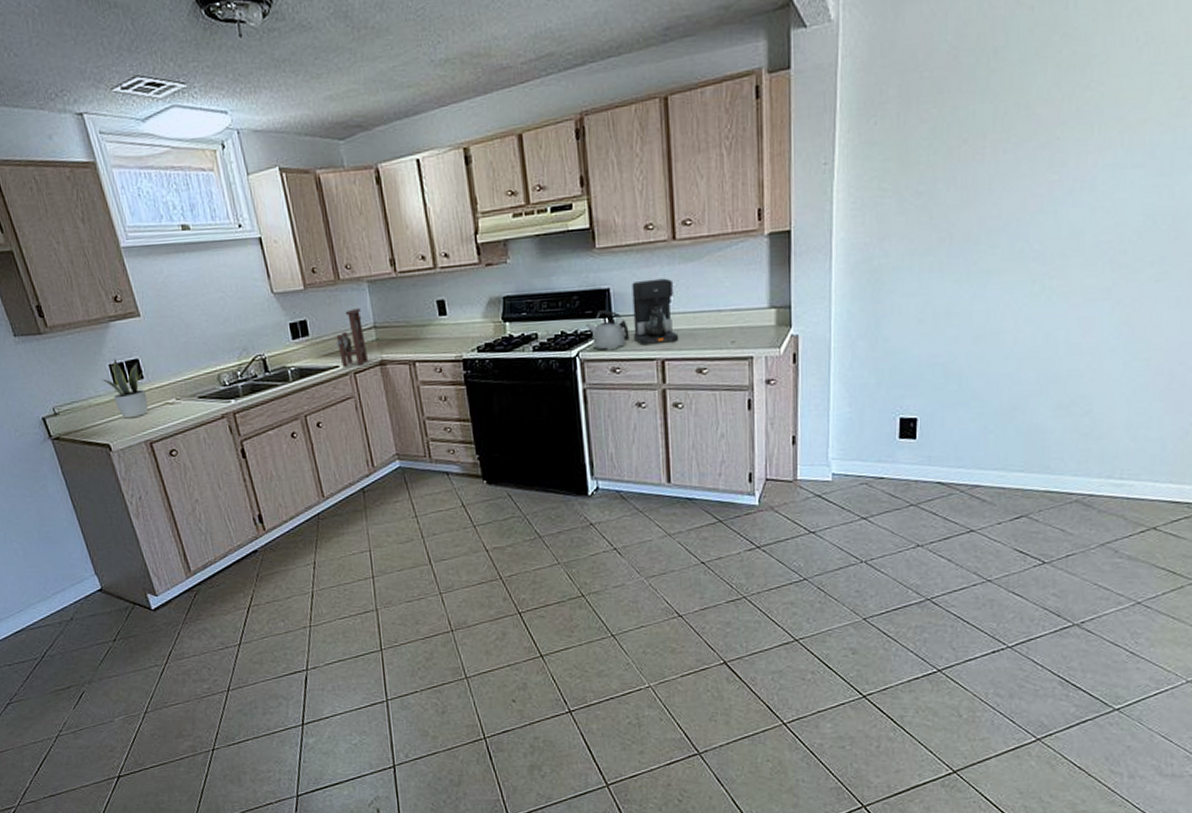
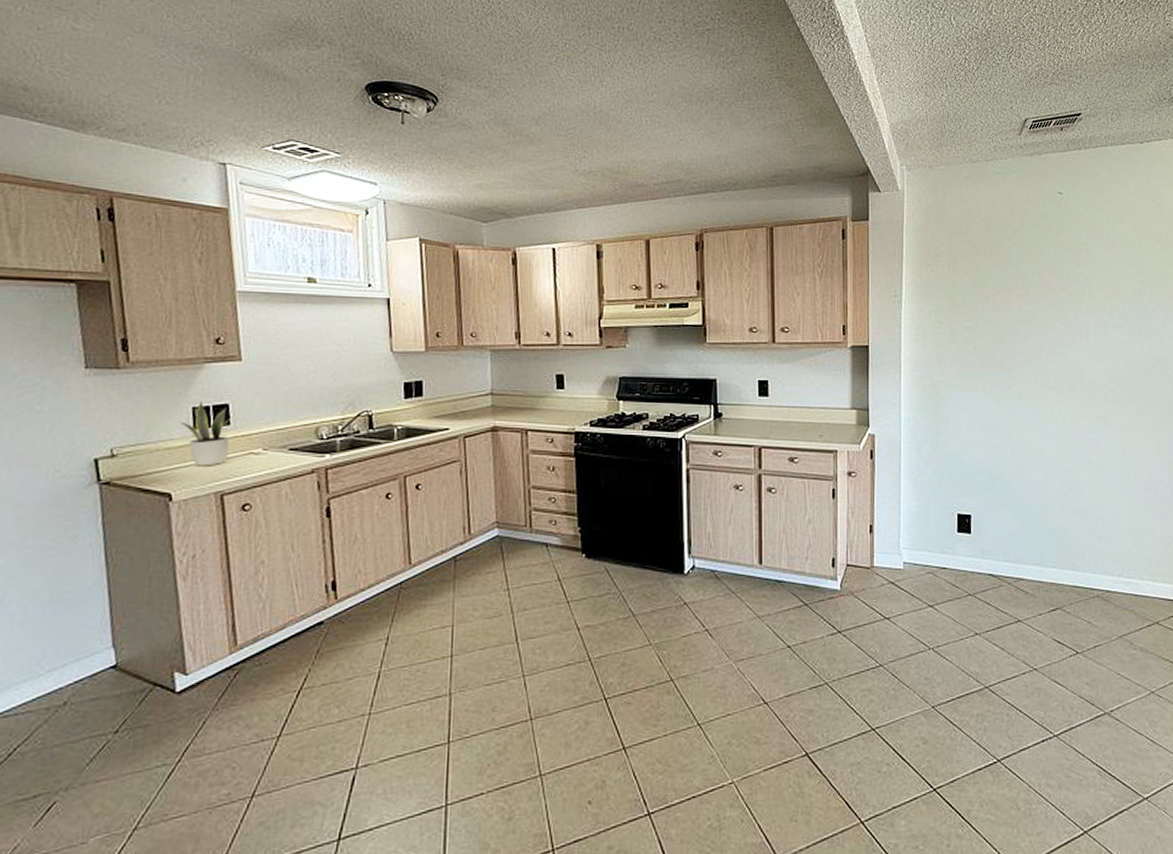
paper towel holder: present [335,308,369,367] -> none [449,374,481,430]
kettle: present [586,310,630,350] -> none [693,398,731,434]
coffee maker: present [632,278,679,346] -> none [734,374,775,433]

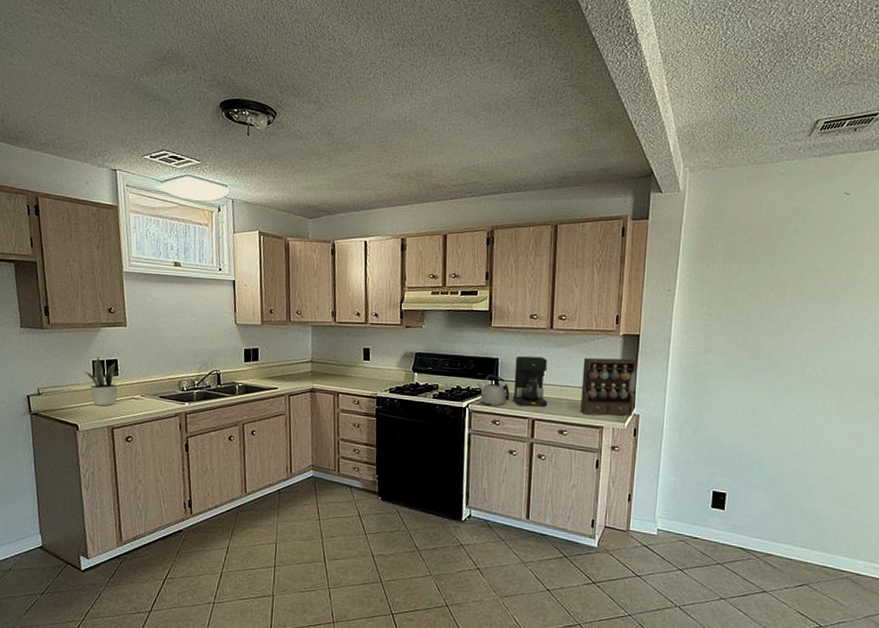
kettle: none [693,398,731,434] -> present [477,374,510,406]
coffee maker: none [734,374,775,433] -> present [512,356,548,407]
spice rack: none [811,372,868,438] -> present [580,357,637,416]

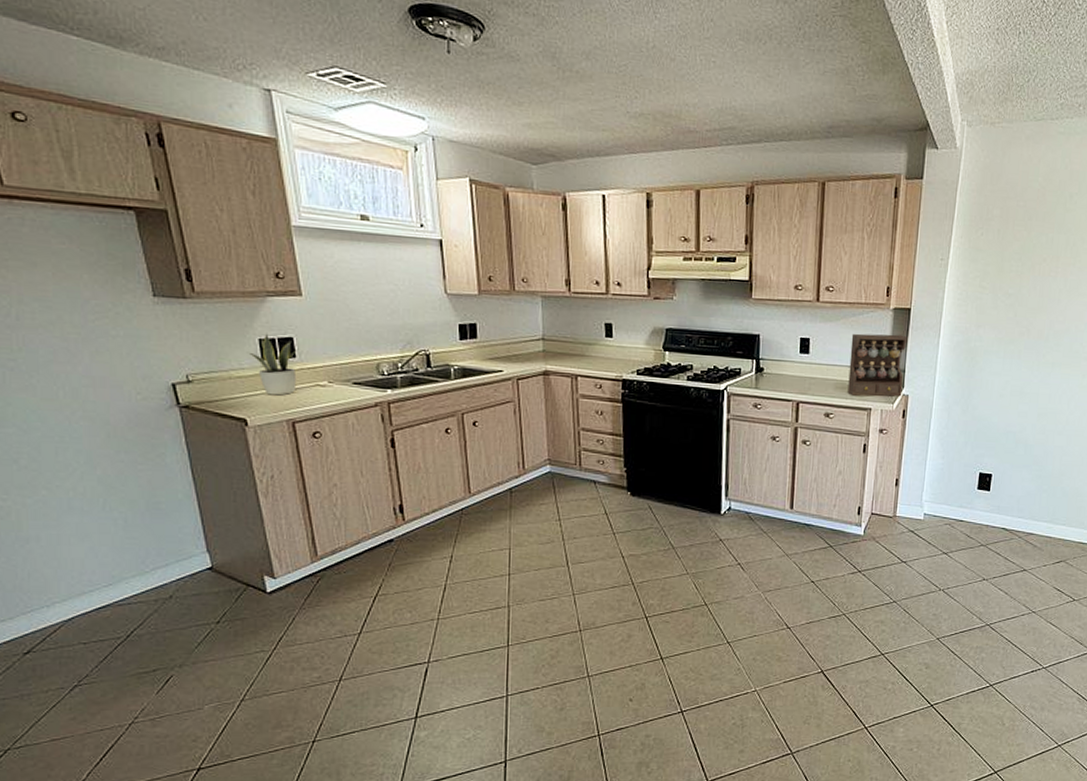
kettle: present [477,374,510,406] -> none [736,352,772,388]
coffee maker: present [512,356,548,407] -> none [775,331,814,389]

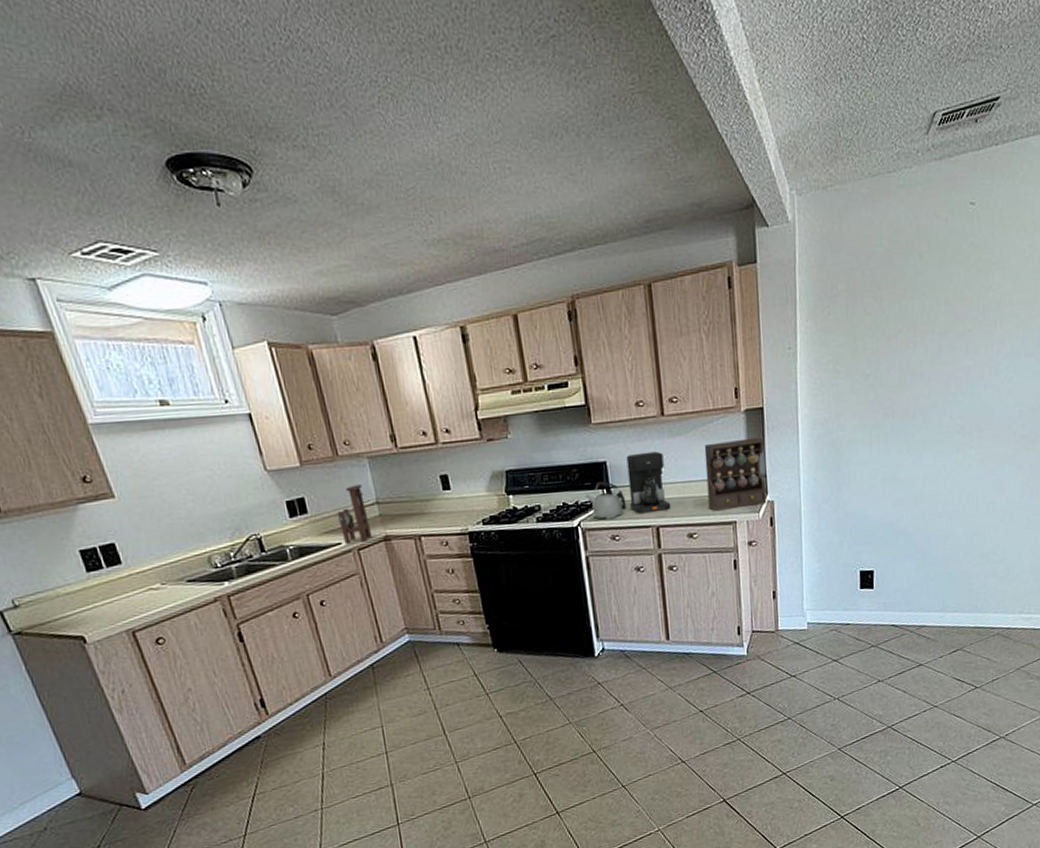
potted plant: present [250,333,299,396] -> none [73,543,130,608]
paper towel holder: none [502,319,533,373] -> present [336,484,373,544]
kettle: none [736,352,772,388] -> present [585,481,627,519]
coffee maker: none [775,331,814,389] -> present [626,451,671,514]

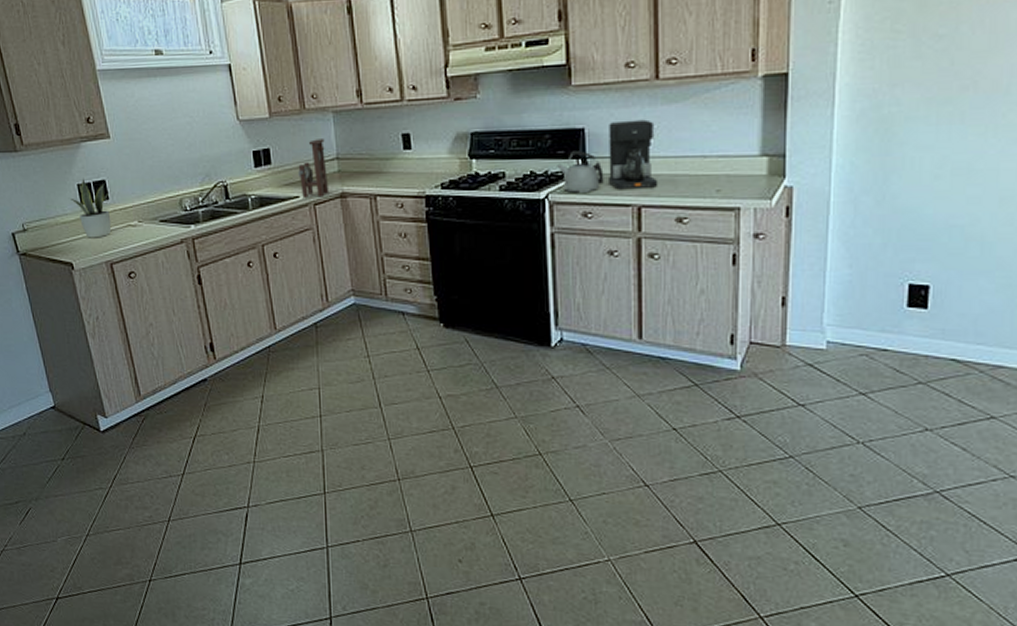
potted plant: none [73,543,130,608] -> present [71,178,112,238]
spice rack: present [704,437,767,511] -> none [705,108,786,193]

